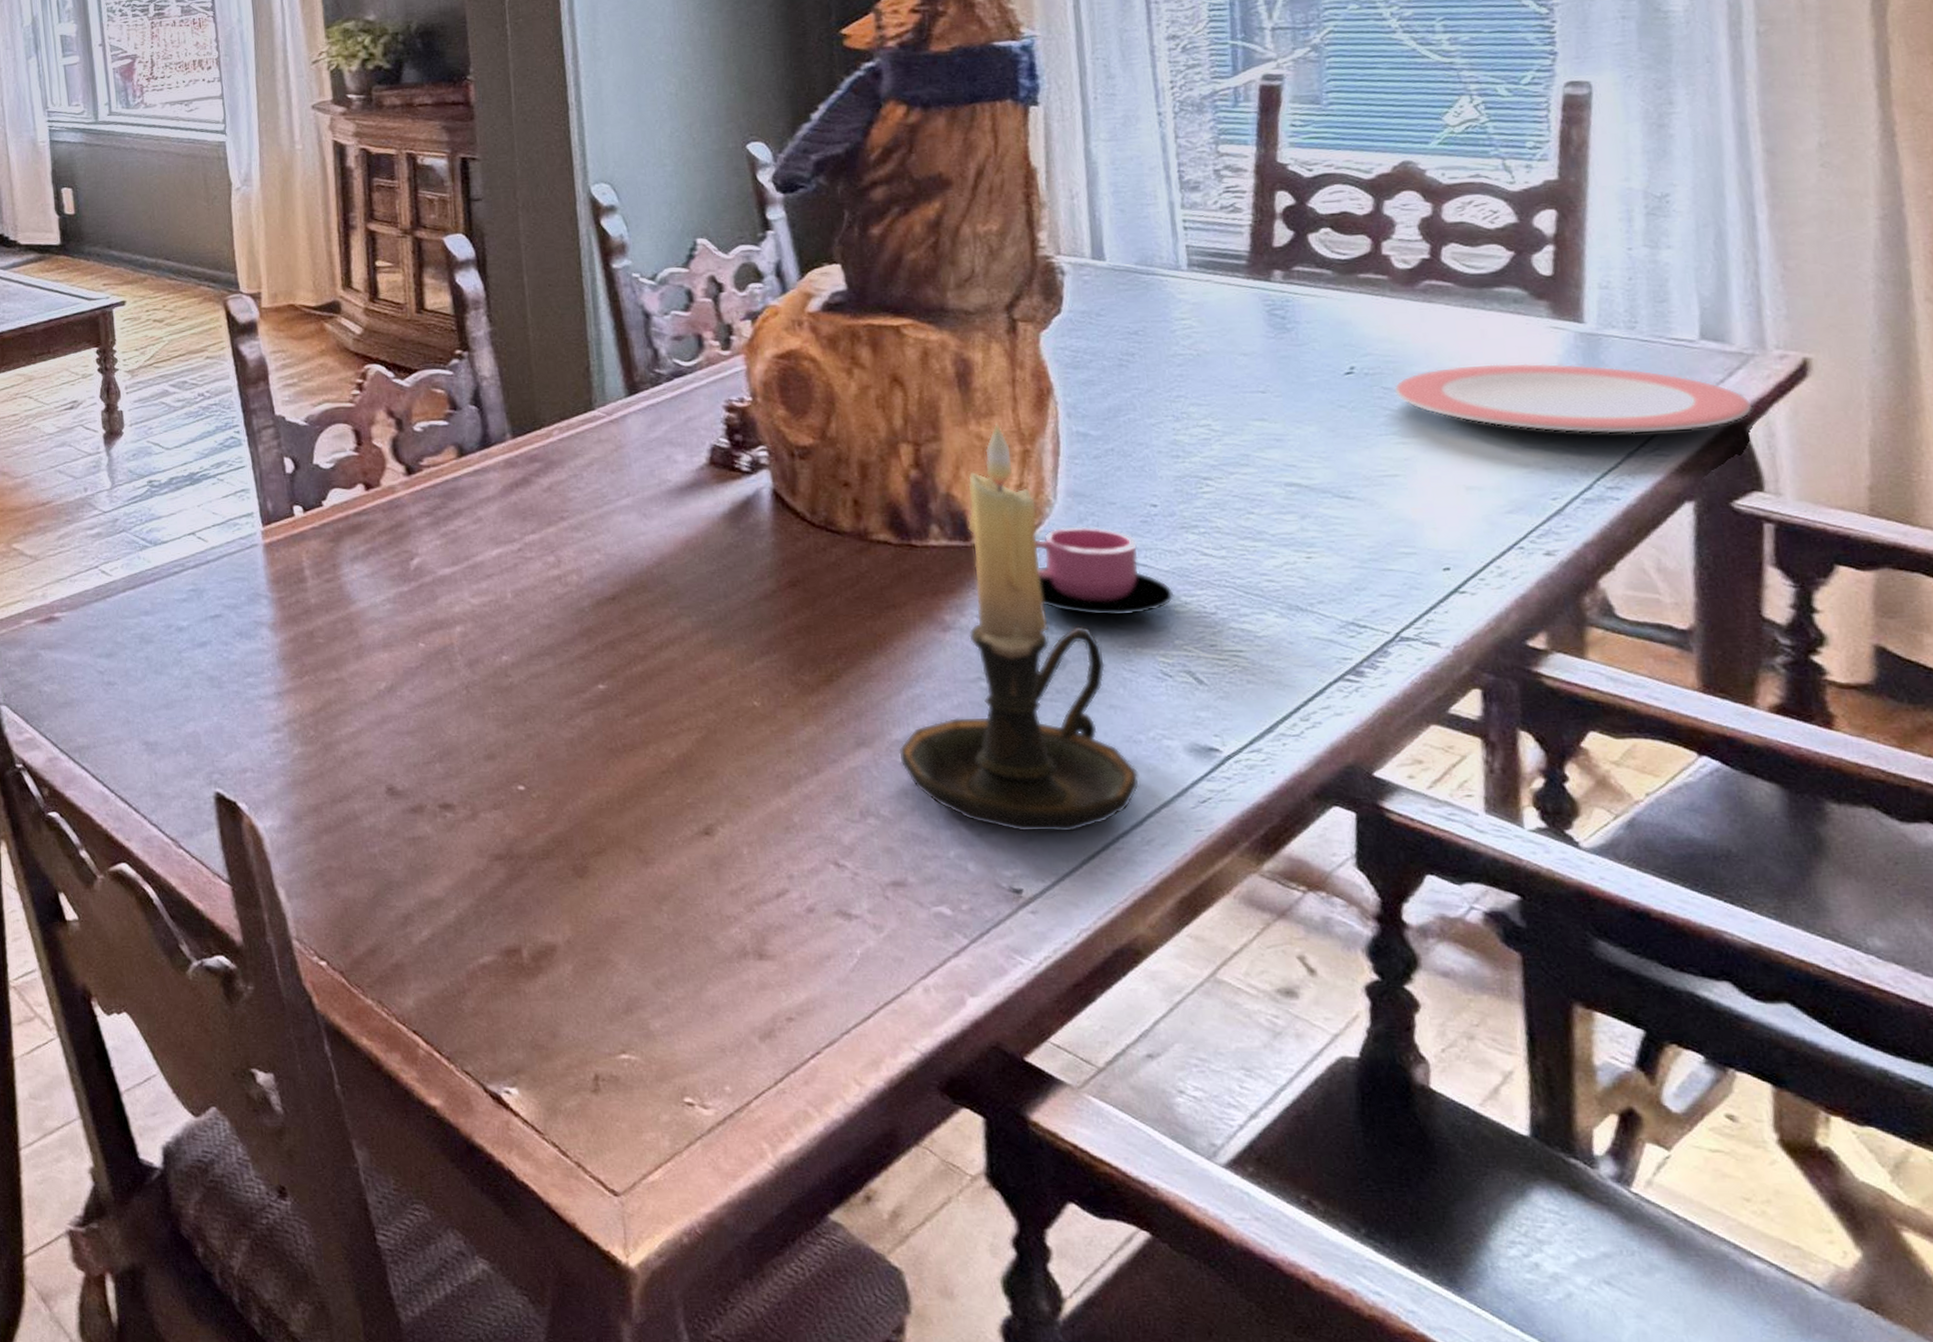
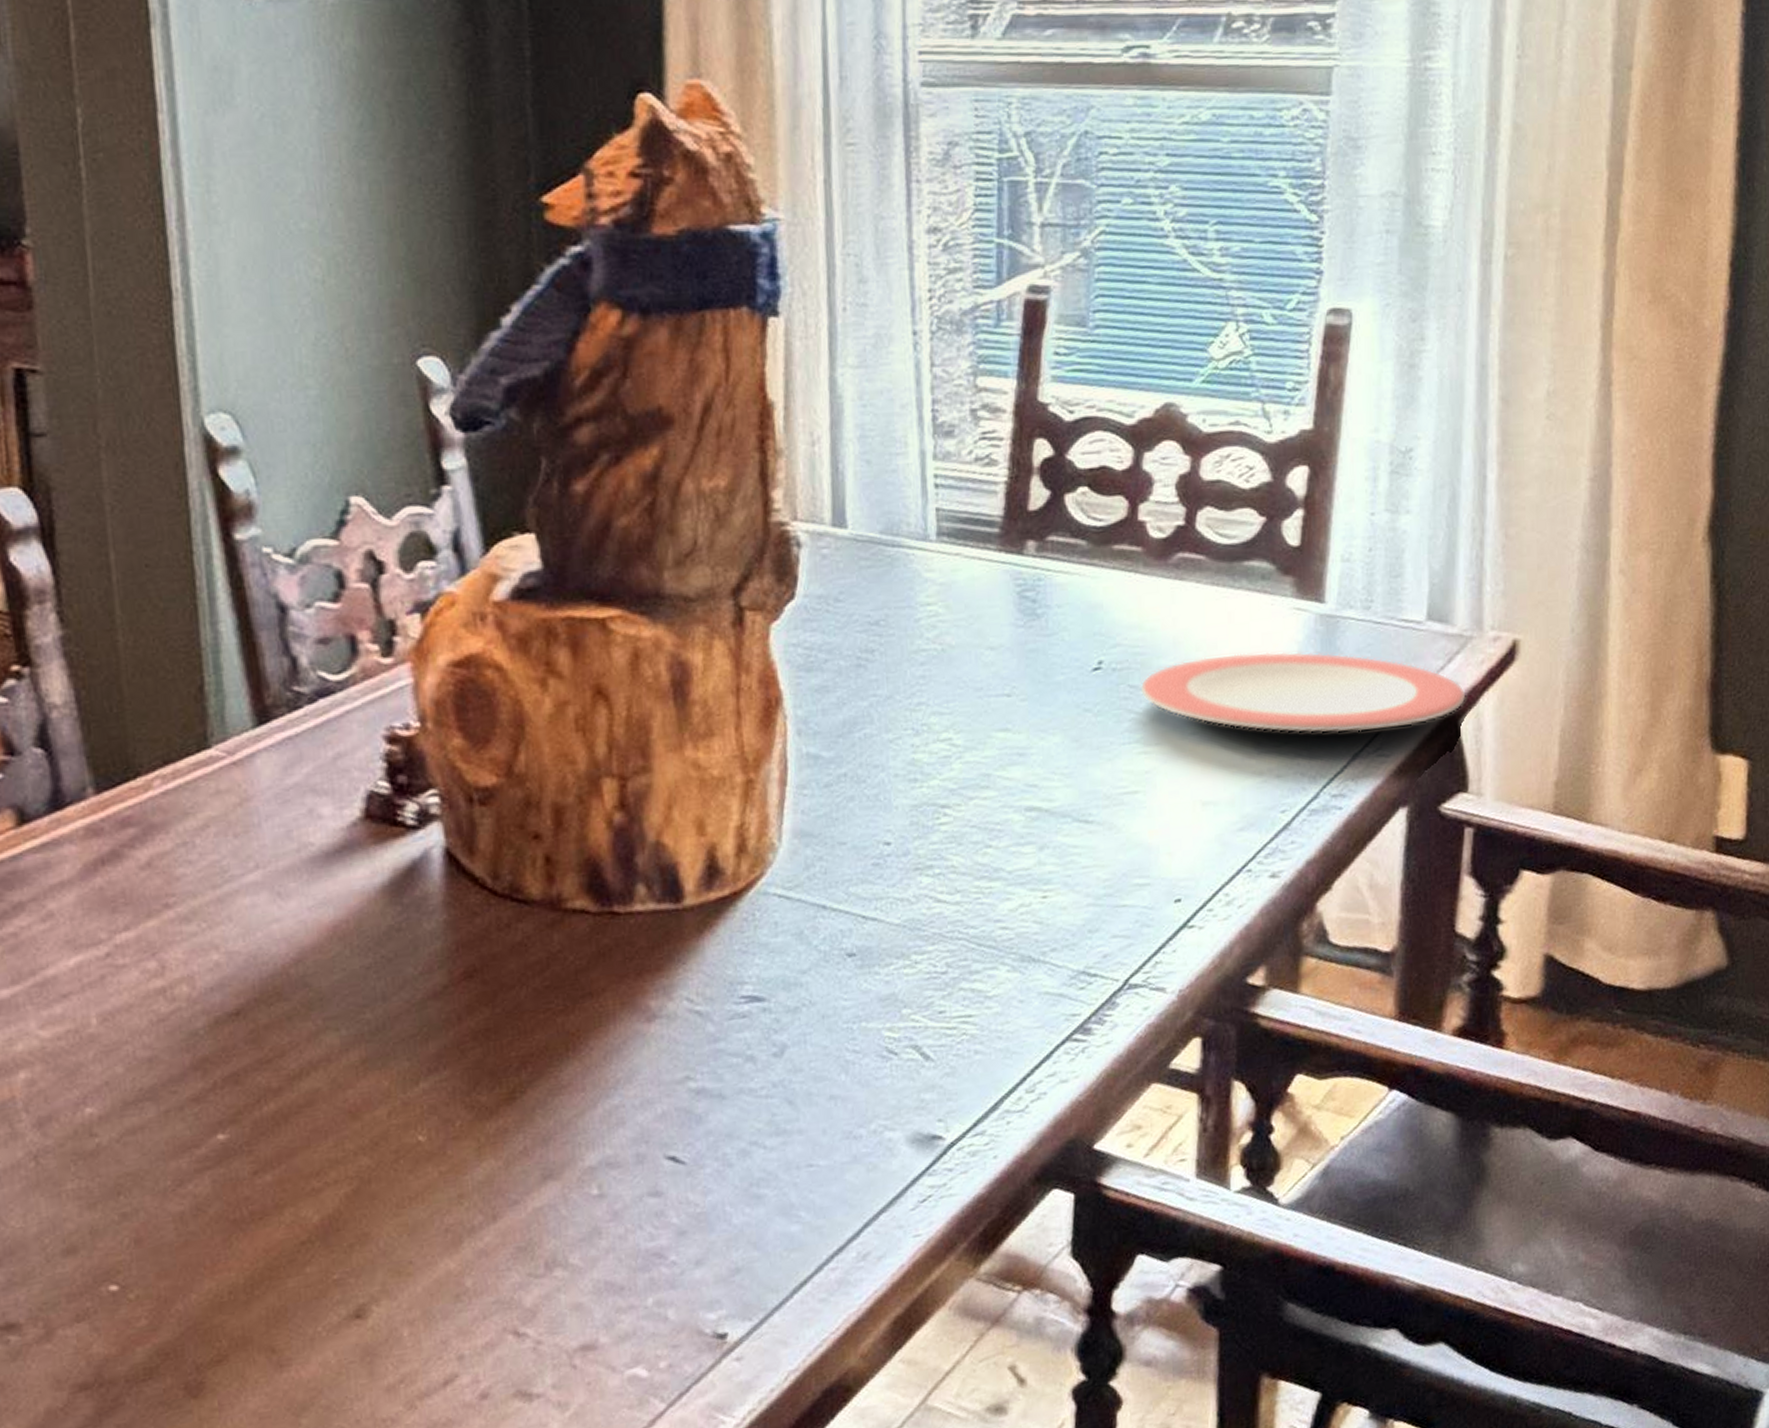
candle holder: present [899,423,1140,832] -> none [592,745,858,1264]
cup: present [1036,526,1173,616] -> none [756,874,903,986]

